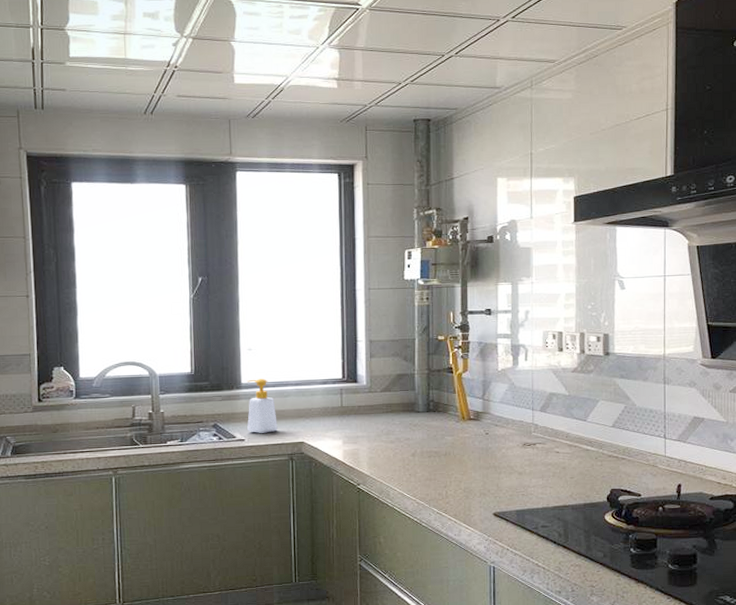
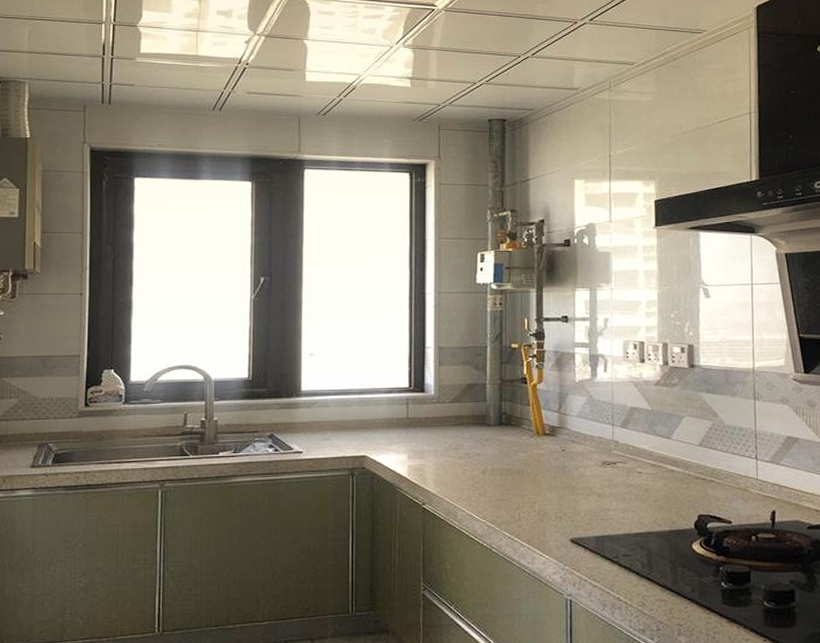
soap bottle: present [247,379,278,433] -> none [306,386,338,445]

